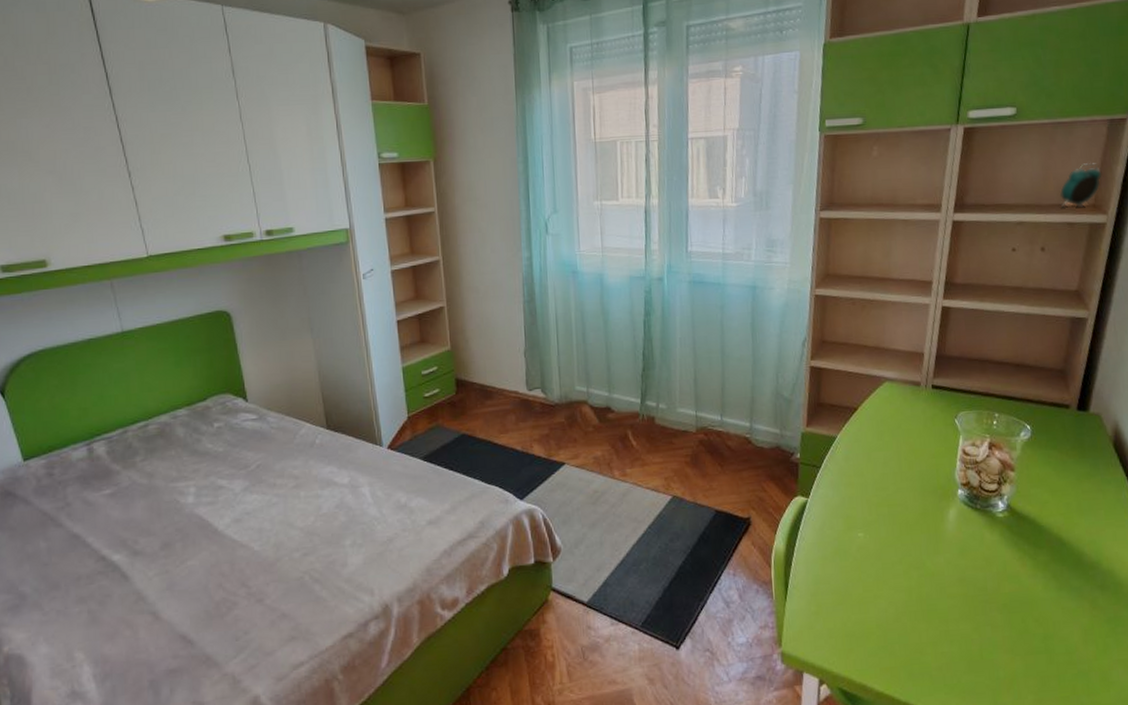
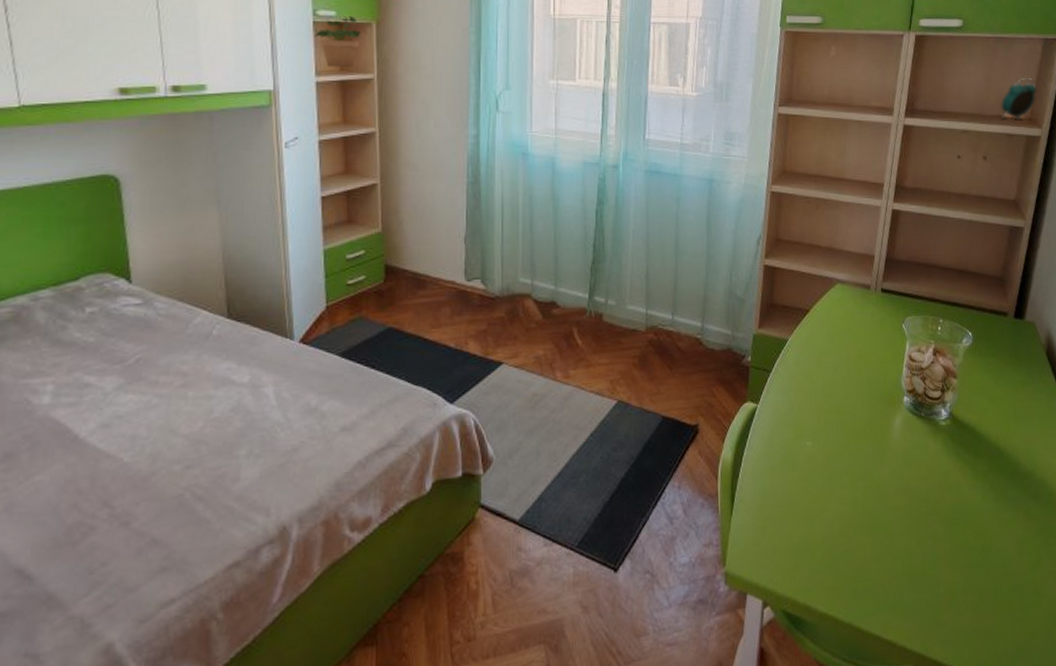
potted plant: none [379,156,422,204] -> present [313,16,362,68]

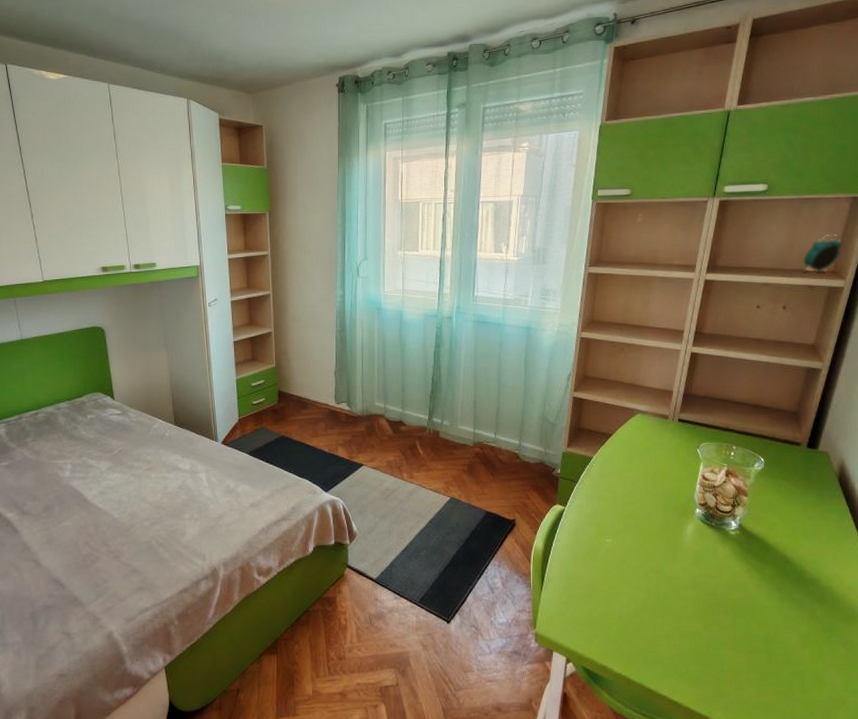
potted plant: present [313,16,362,68] -> none [225,209,259,248]

